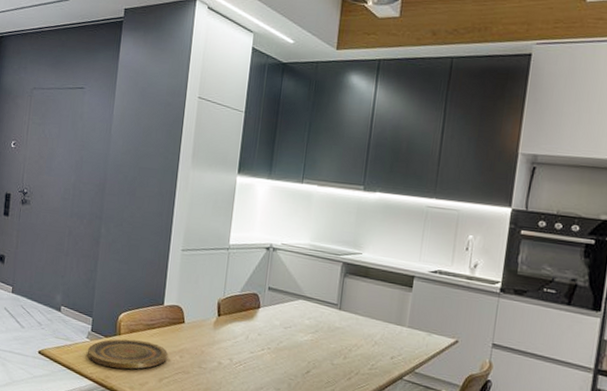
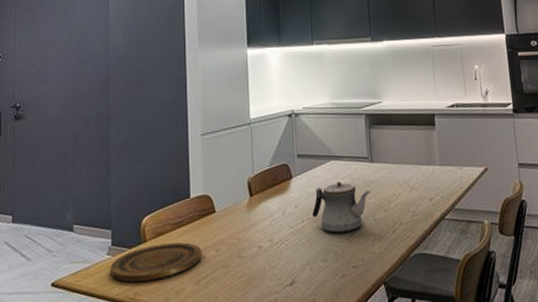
teapot: none [273,321,333,370] -> present [312,182,370,234]

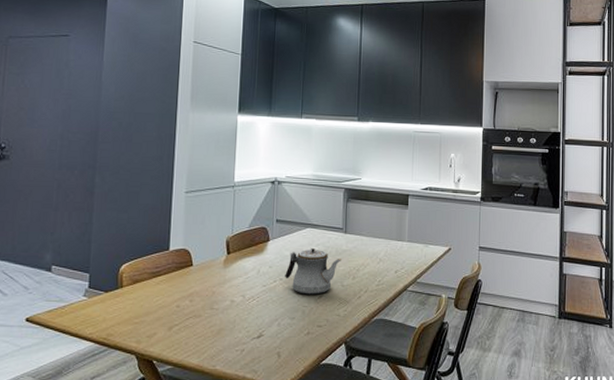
plate: present [109,242,203,282] -> none [84,291,177,323]

